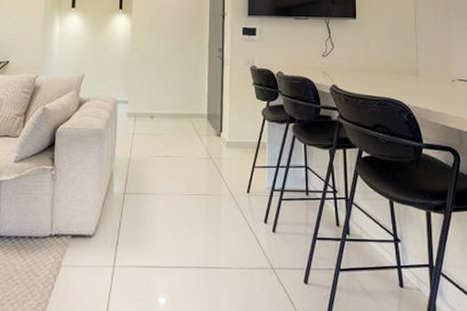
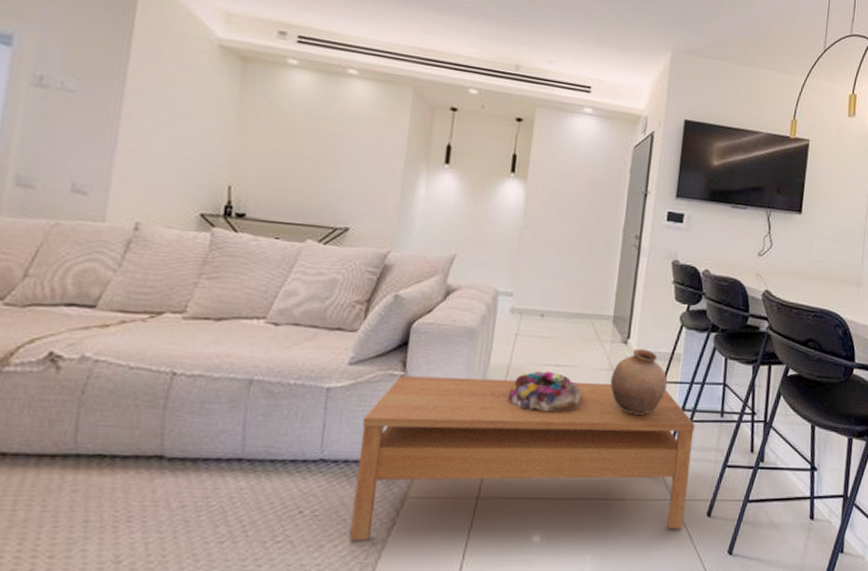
coffee table: none [21,169,285,300] -> present [349,375,696,540]
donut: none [131,161,189,195] -> present [508,370,583,413]
pottery: none [210,140,257,195] -> present [610,349,668,415]

